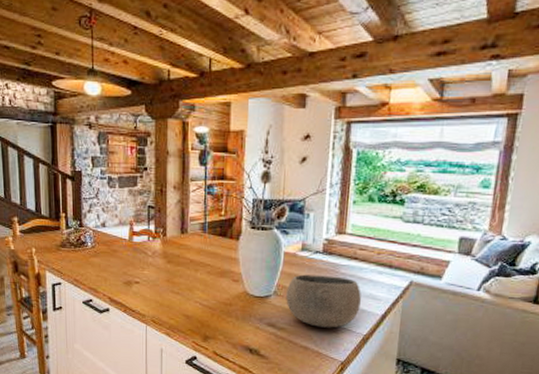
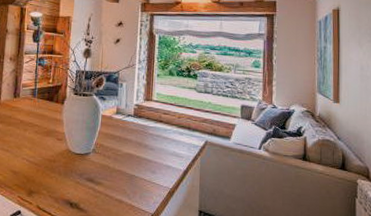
bowl: present [286,274,362,328] -> none [103,134,167,183]

